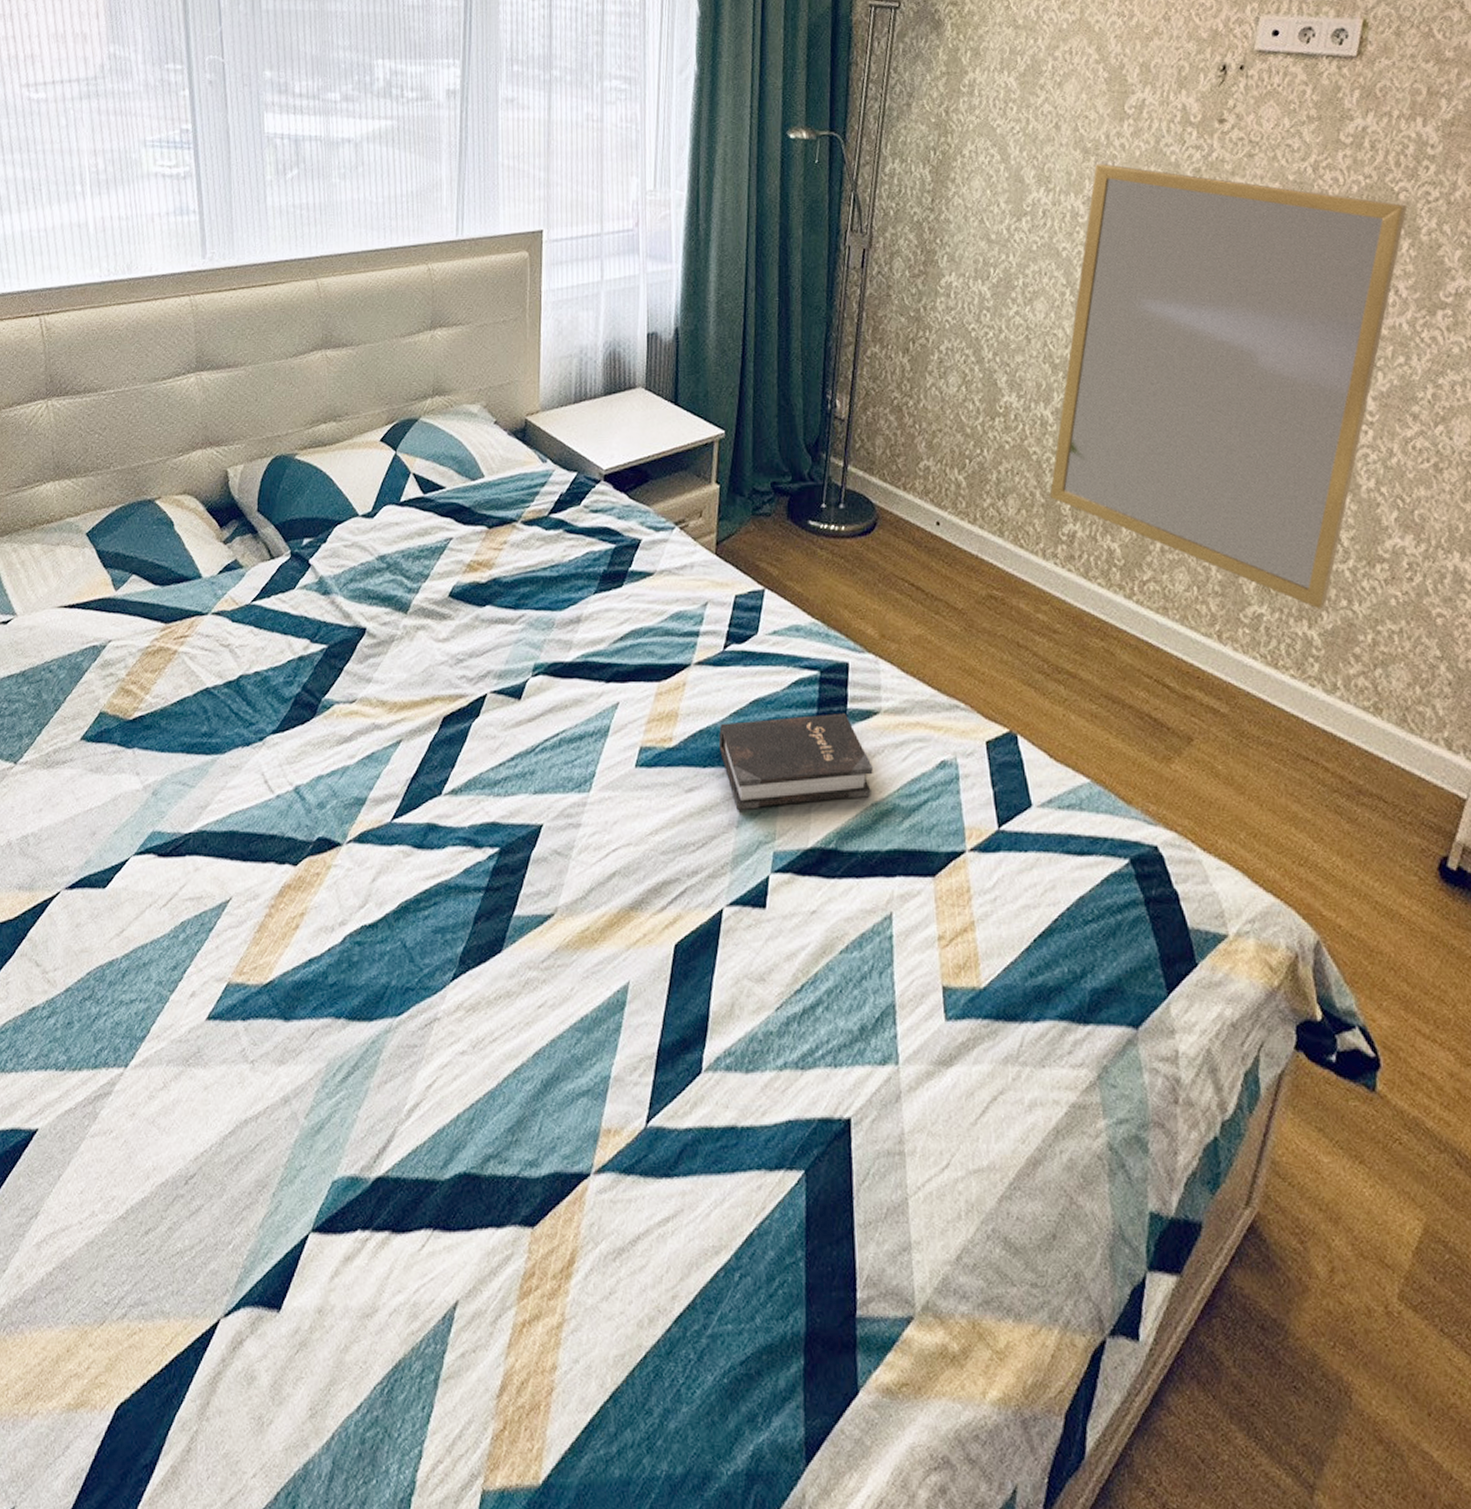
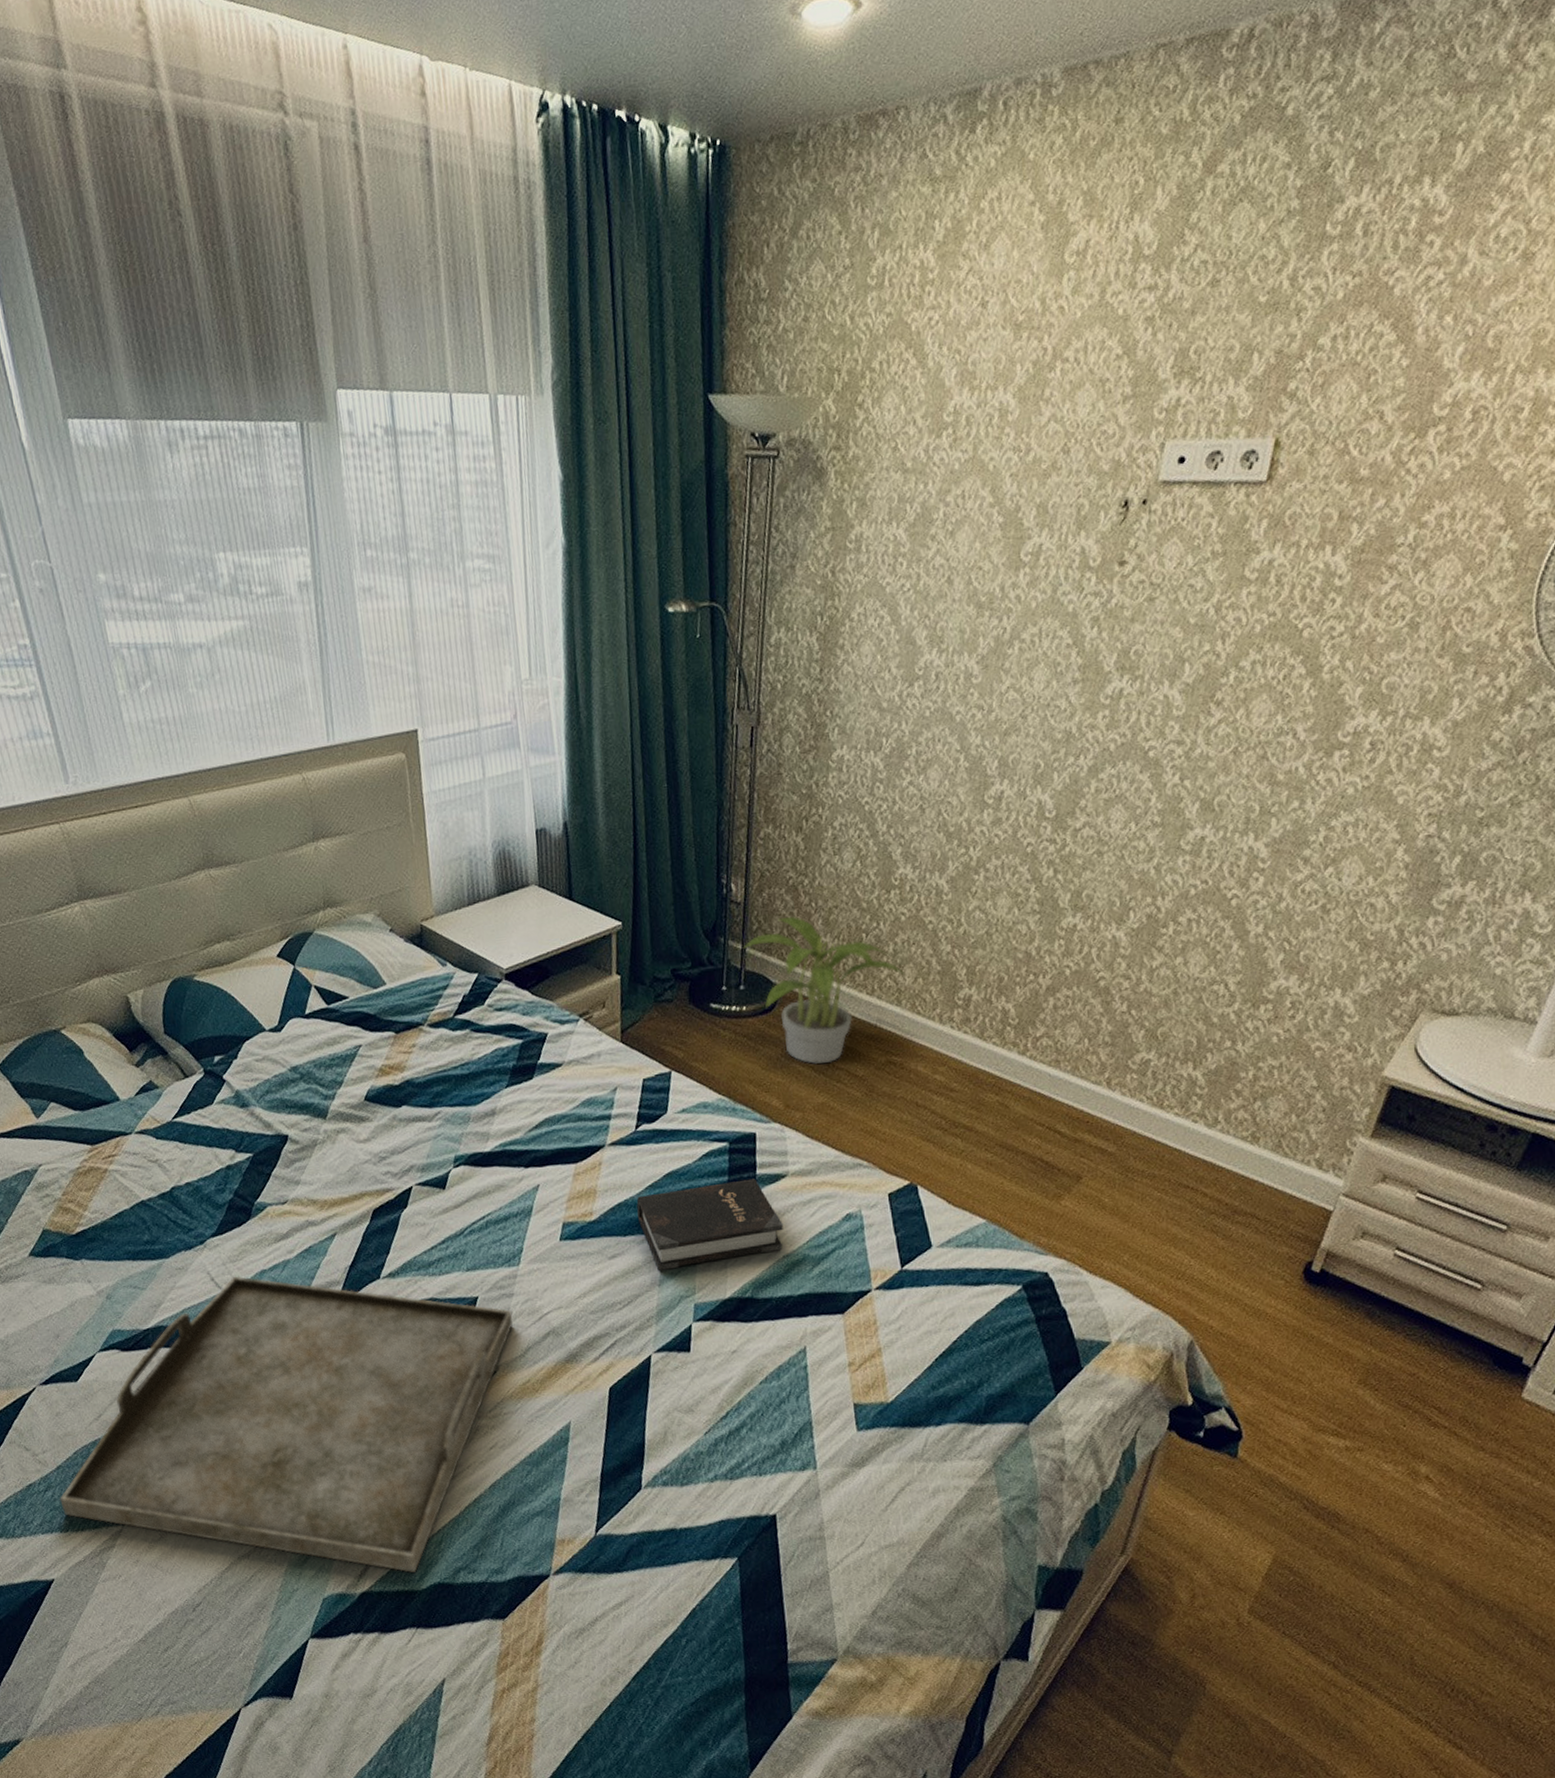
serving tray: none [62,780,578,1156] -> present [60,1276,513,1572]
potted plant: none [844,437,1008,592] -> present [743,917,905,1064]
home mirror: present [1049,163,1408,610] -> none [945,618,1311,1052]

